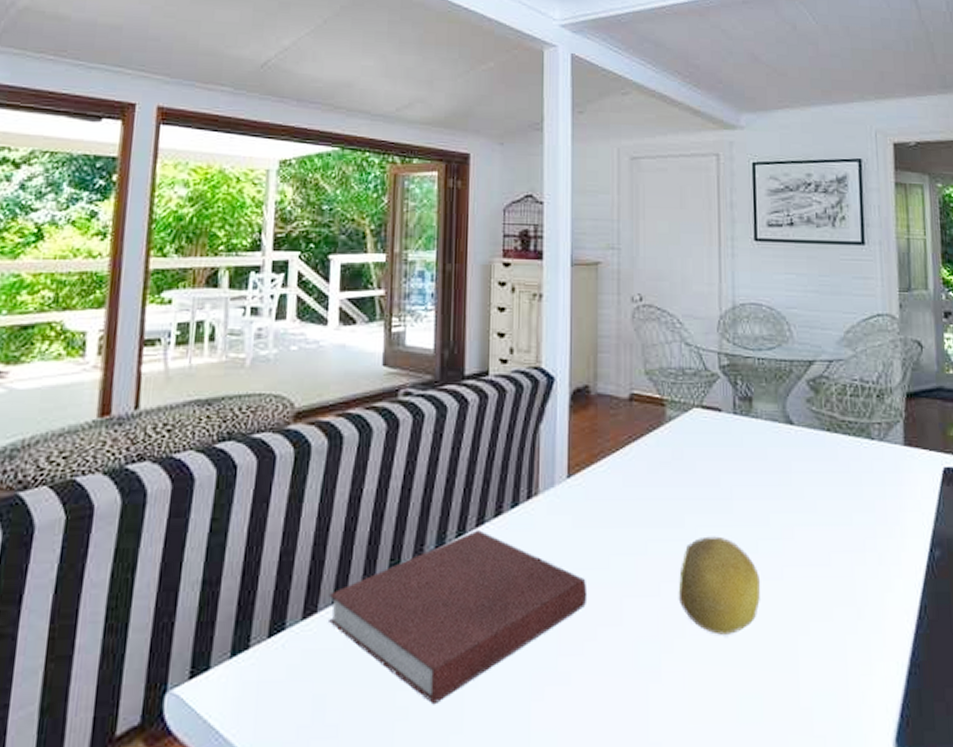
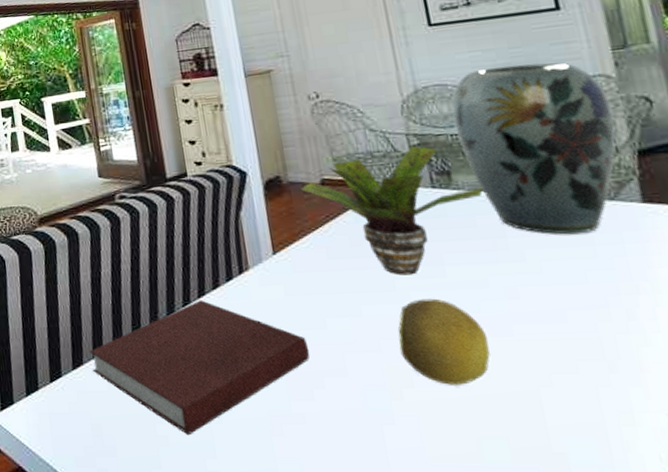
potted plant: none [608,366,778,509] -> present [301,145,484,275]
vase: none [762,293,893,474] -> present [451,62,616,235]

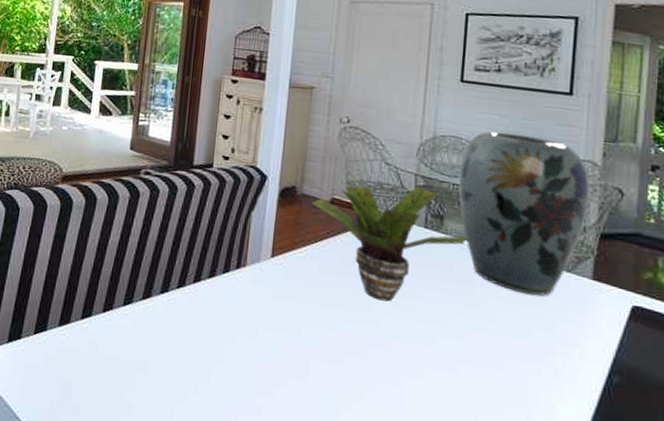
notebook: present [89,300,310,436] -> none [78,285,281,408]
fruit: present [398,298,491,385] -> none [358,324,436,408]

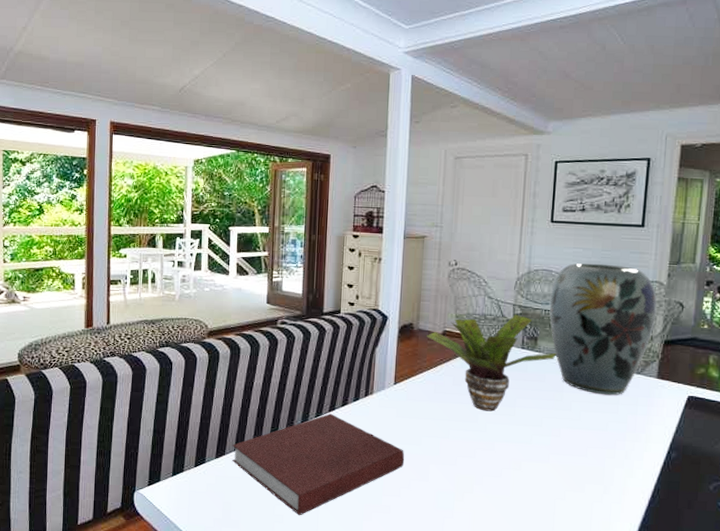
notebook: none [78,285,281,408] -> present [232,413,405,516]

